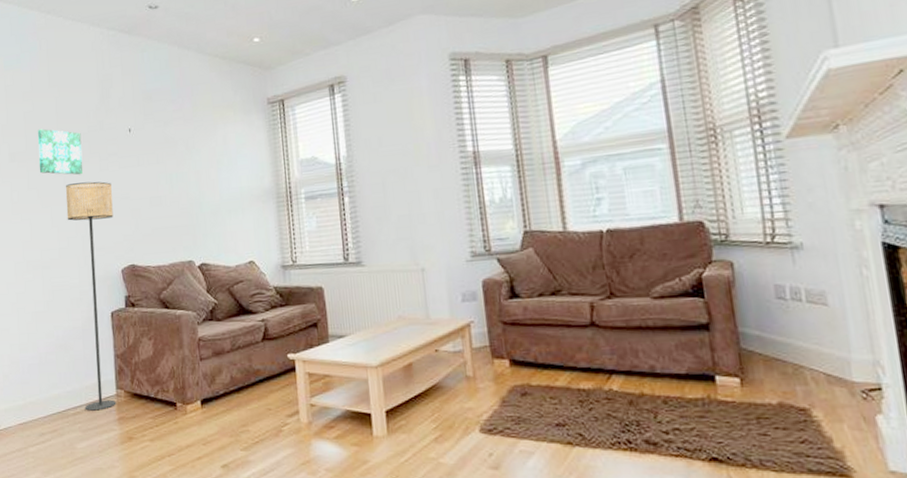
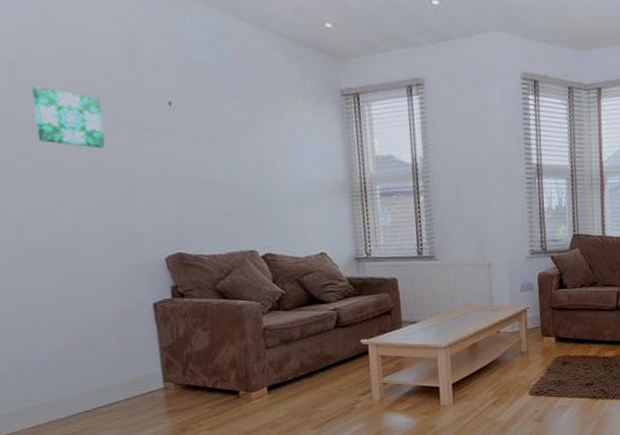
floor lamp: present [65,181,116,411] -> none [81,157,165,407]

